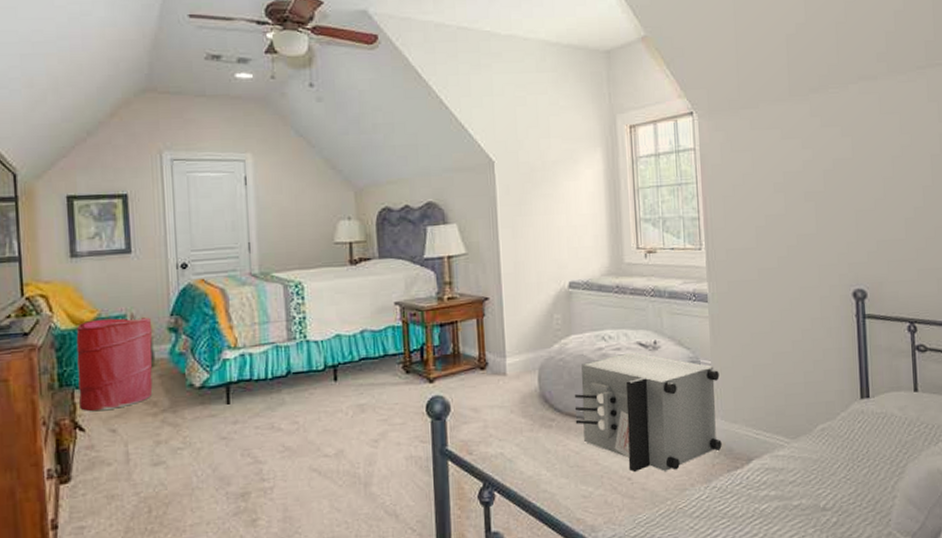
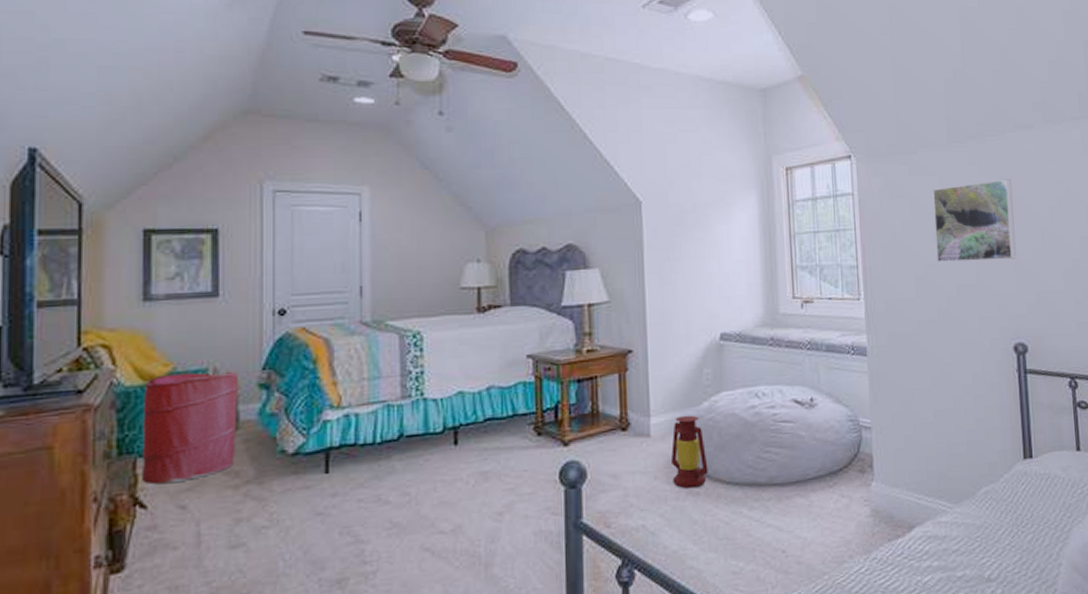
lantern: none [525,356,560,422] -> present [670,415,708,489]
safe: present [574,352,722,473] -> none [724,410,882,544]
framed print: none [774,130,857,213] -> present [933,179,1017,262]

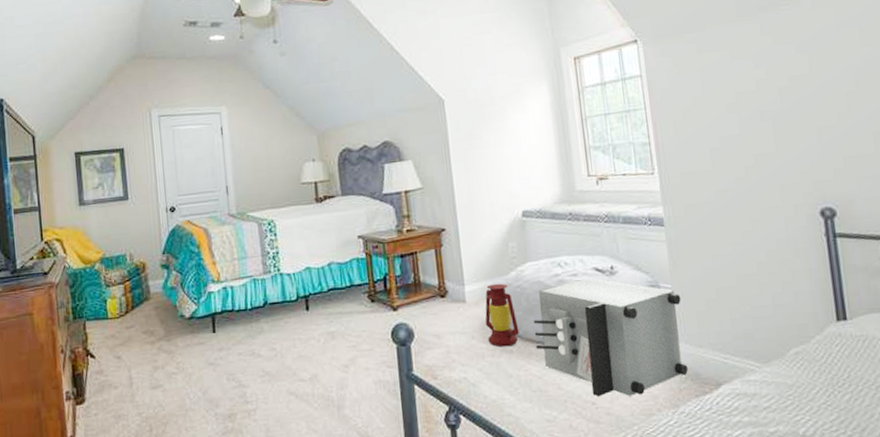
laundry hamper: present [141,372,239,485] -> none [86,256,150,341]
safe: none [724,410,882,544] -> present [533,277,688,397]
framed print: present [933,179,1017,262] -> none [723,46,819,134]

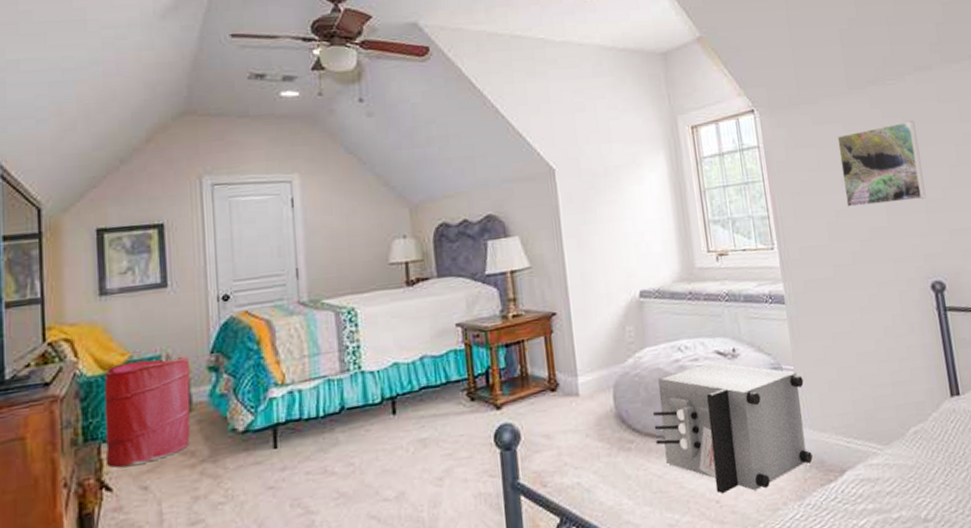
laundry hamper: none [86,256,150,341] -> present [104,357,191,468]
lantern: present [485,283,519,347] -> none [600,372,638,445]
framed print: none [723,46,819,134] -> present [837,120,927,207]

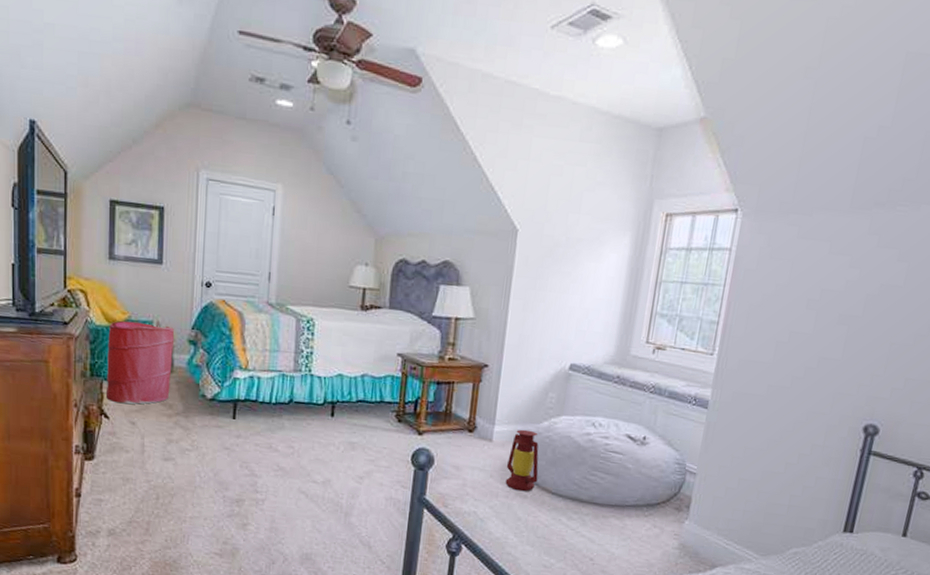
lantern: none [600,372,638,445] -> present [505,429,539,492]
safe: present [652,362,813,494] -> none [550,443,703,561]
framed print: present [837,120,927,207] -> none [804,254,912,341]

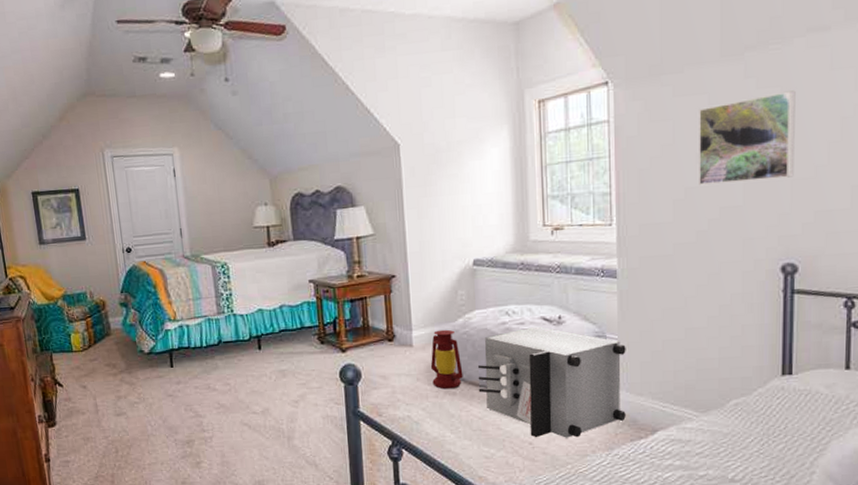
laundry hamper: present [105,321,175,405] -> none [49,294,112,371]
safe: none [550,443,703,561] -> present [477,326,626,438]
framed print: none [804,254,912,341] -> present [699,90,796,185]

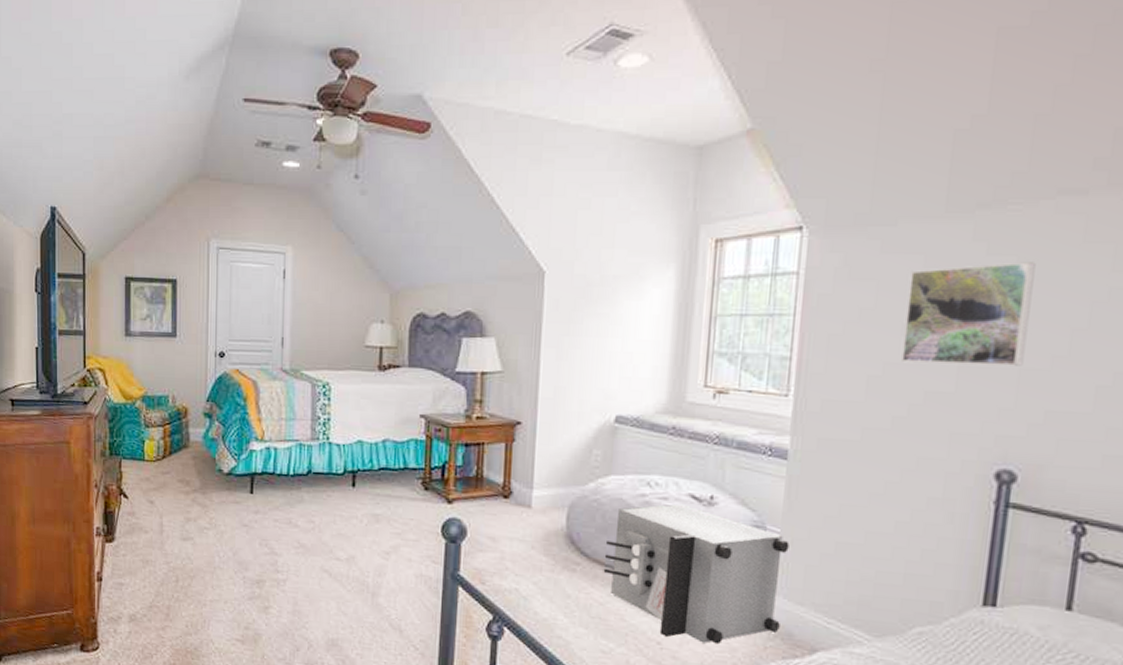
lantern: present [430,329,463,390] -> none [549,492,588,565]

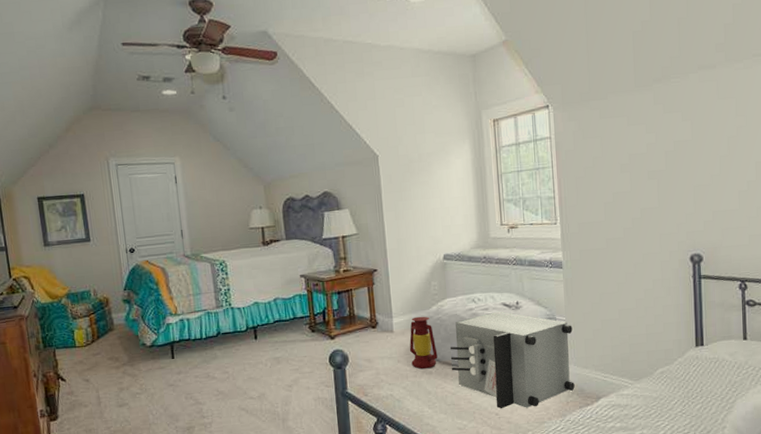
lantern: none [549,492,588,565] -> present [409,316,438,369]
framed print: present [902,262,1036,366] -> none [621,115,695,190]

